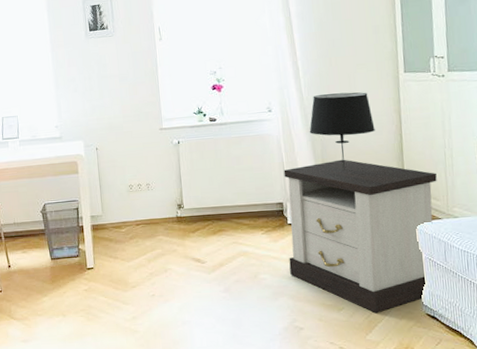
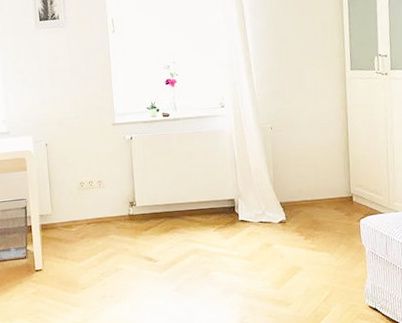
nightstand: present [283,159,437,314] -> none [235,155,380,307]
table lamp: present [309,92,375,169] -> none [260,88,323,165]

